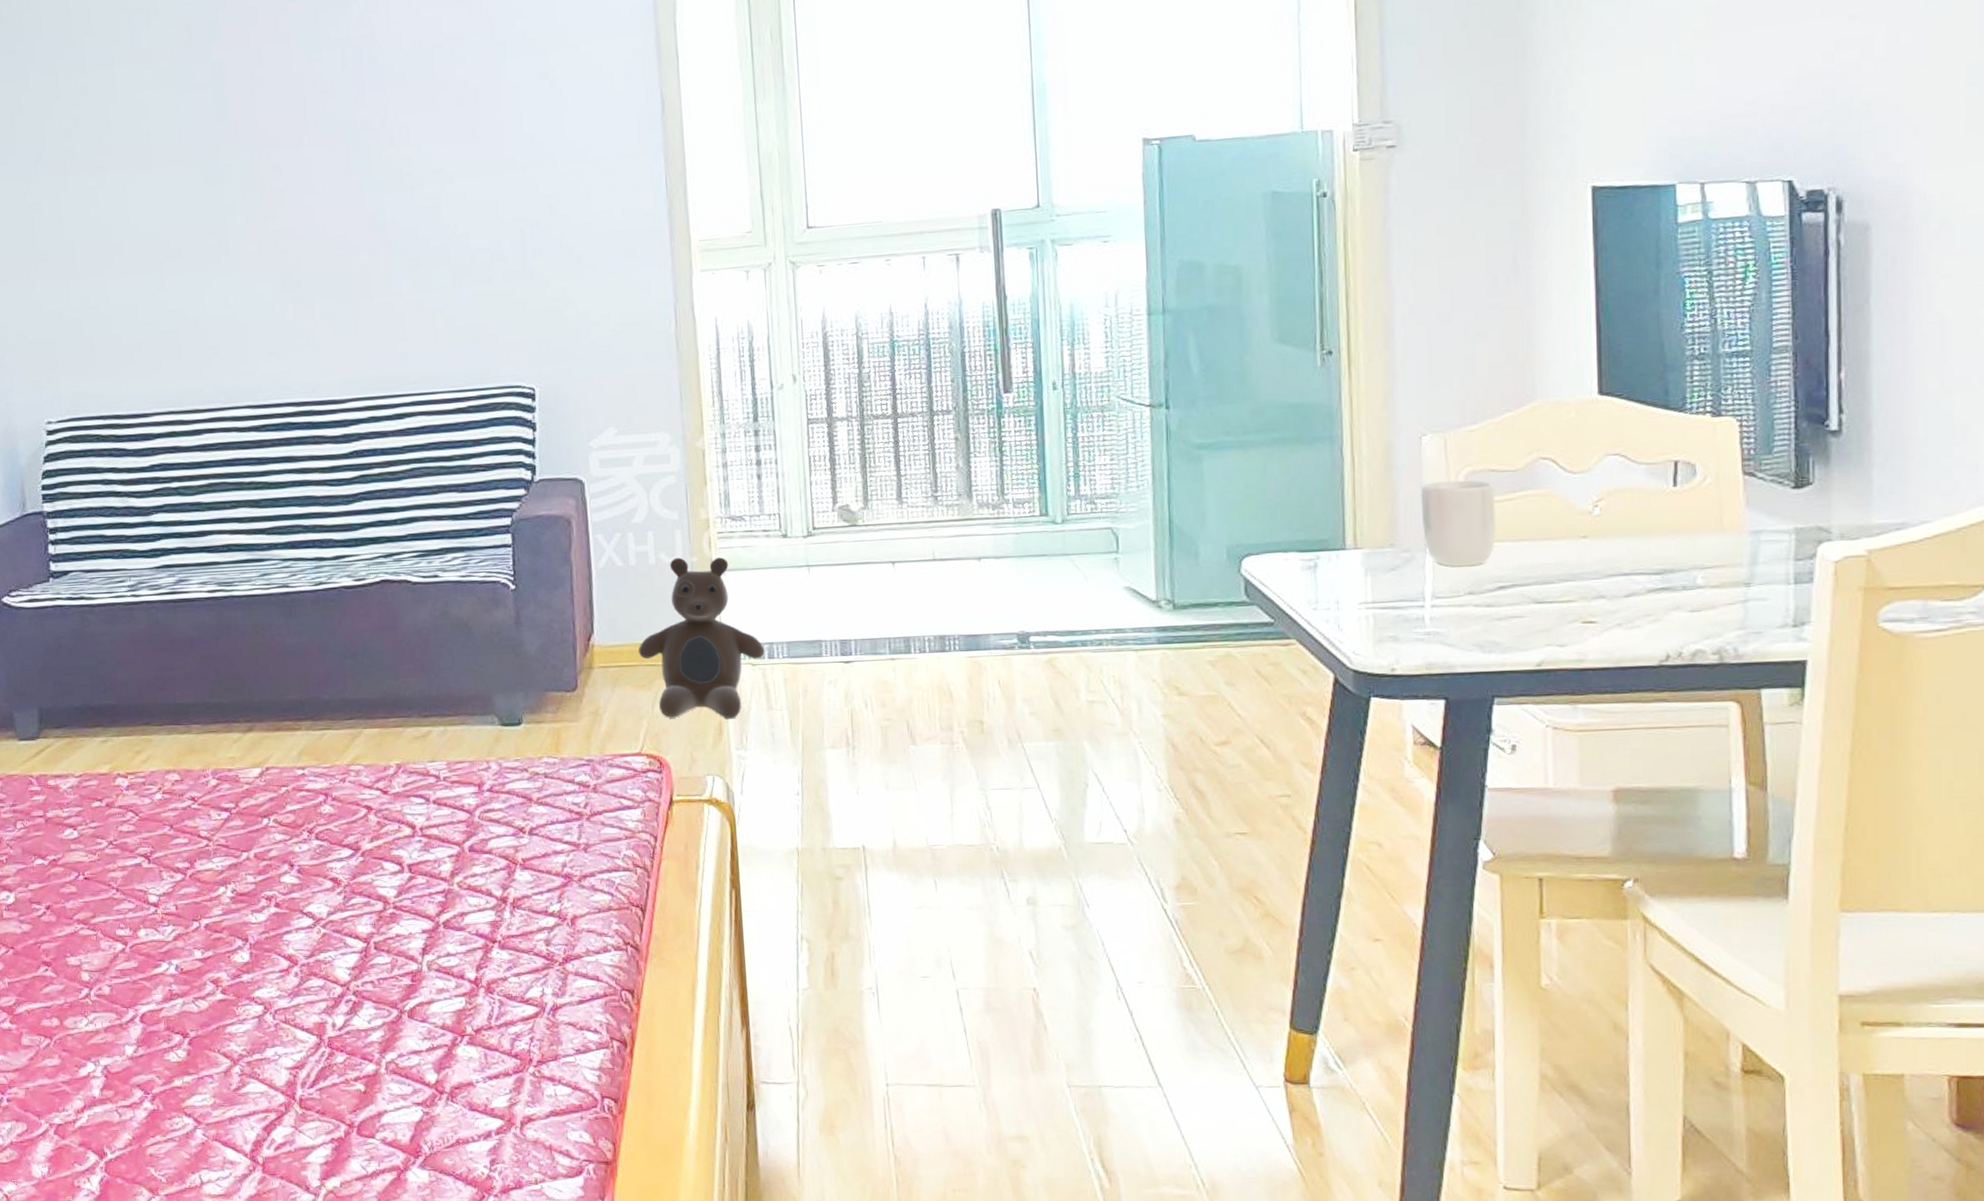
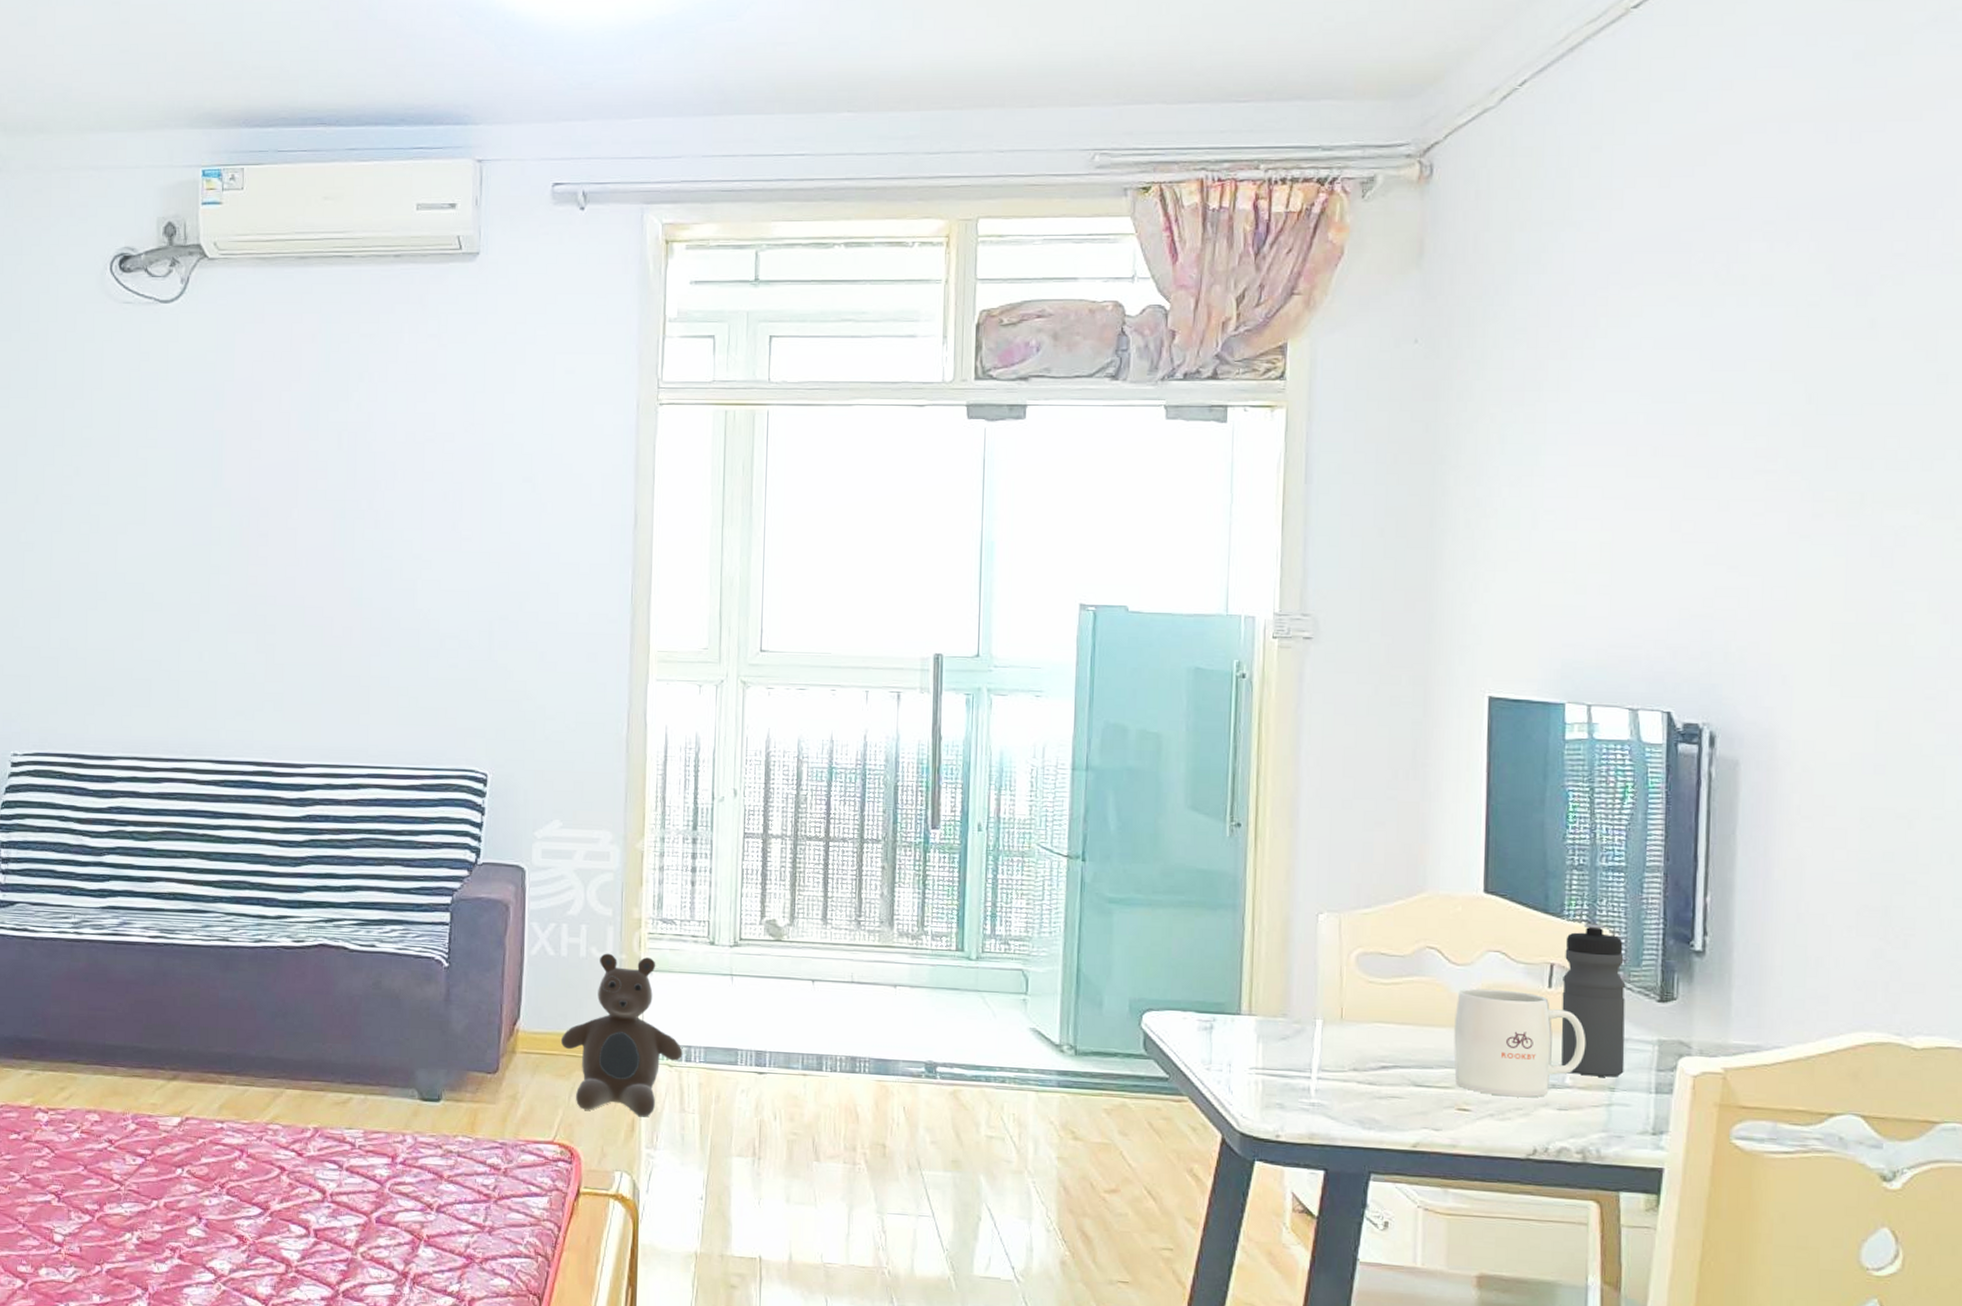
cup: present [1420,480,1496,567] -> none [1313,959,1383,1044]
mug: none [1573,493,1717,604] -> present [1453,988,1587,1098]
water bottle: none [1688,414,1760,574] -> present [1561,923,1626,1077]

